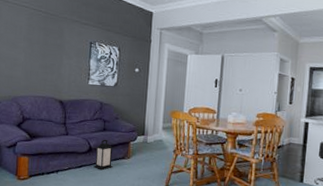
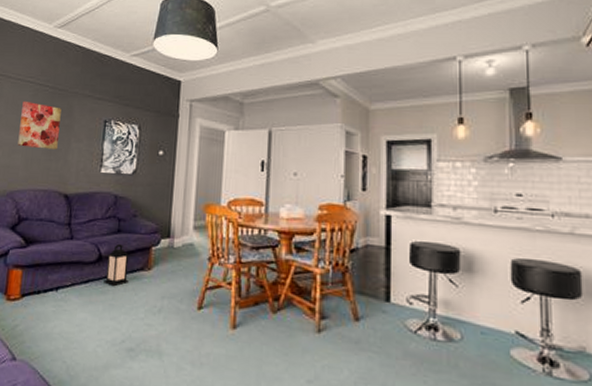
wall art: none [18,22,54,65] -> present [17,100,62,150]

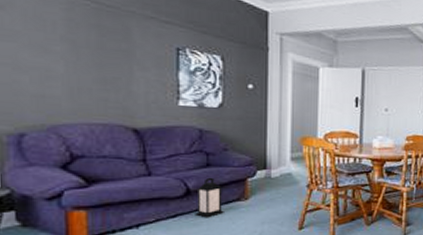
wall art: present [17,100,62,150] -> none [51,14,115,78]

